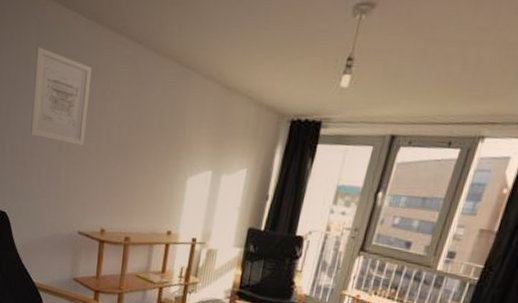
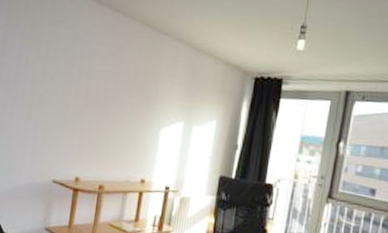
wall art: present [31,47,92,146] -> none [13,13,74,99]

